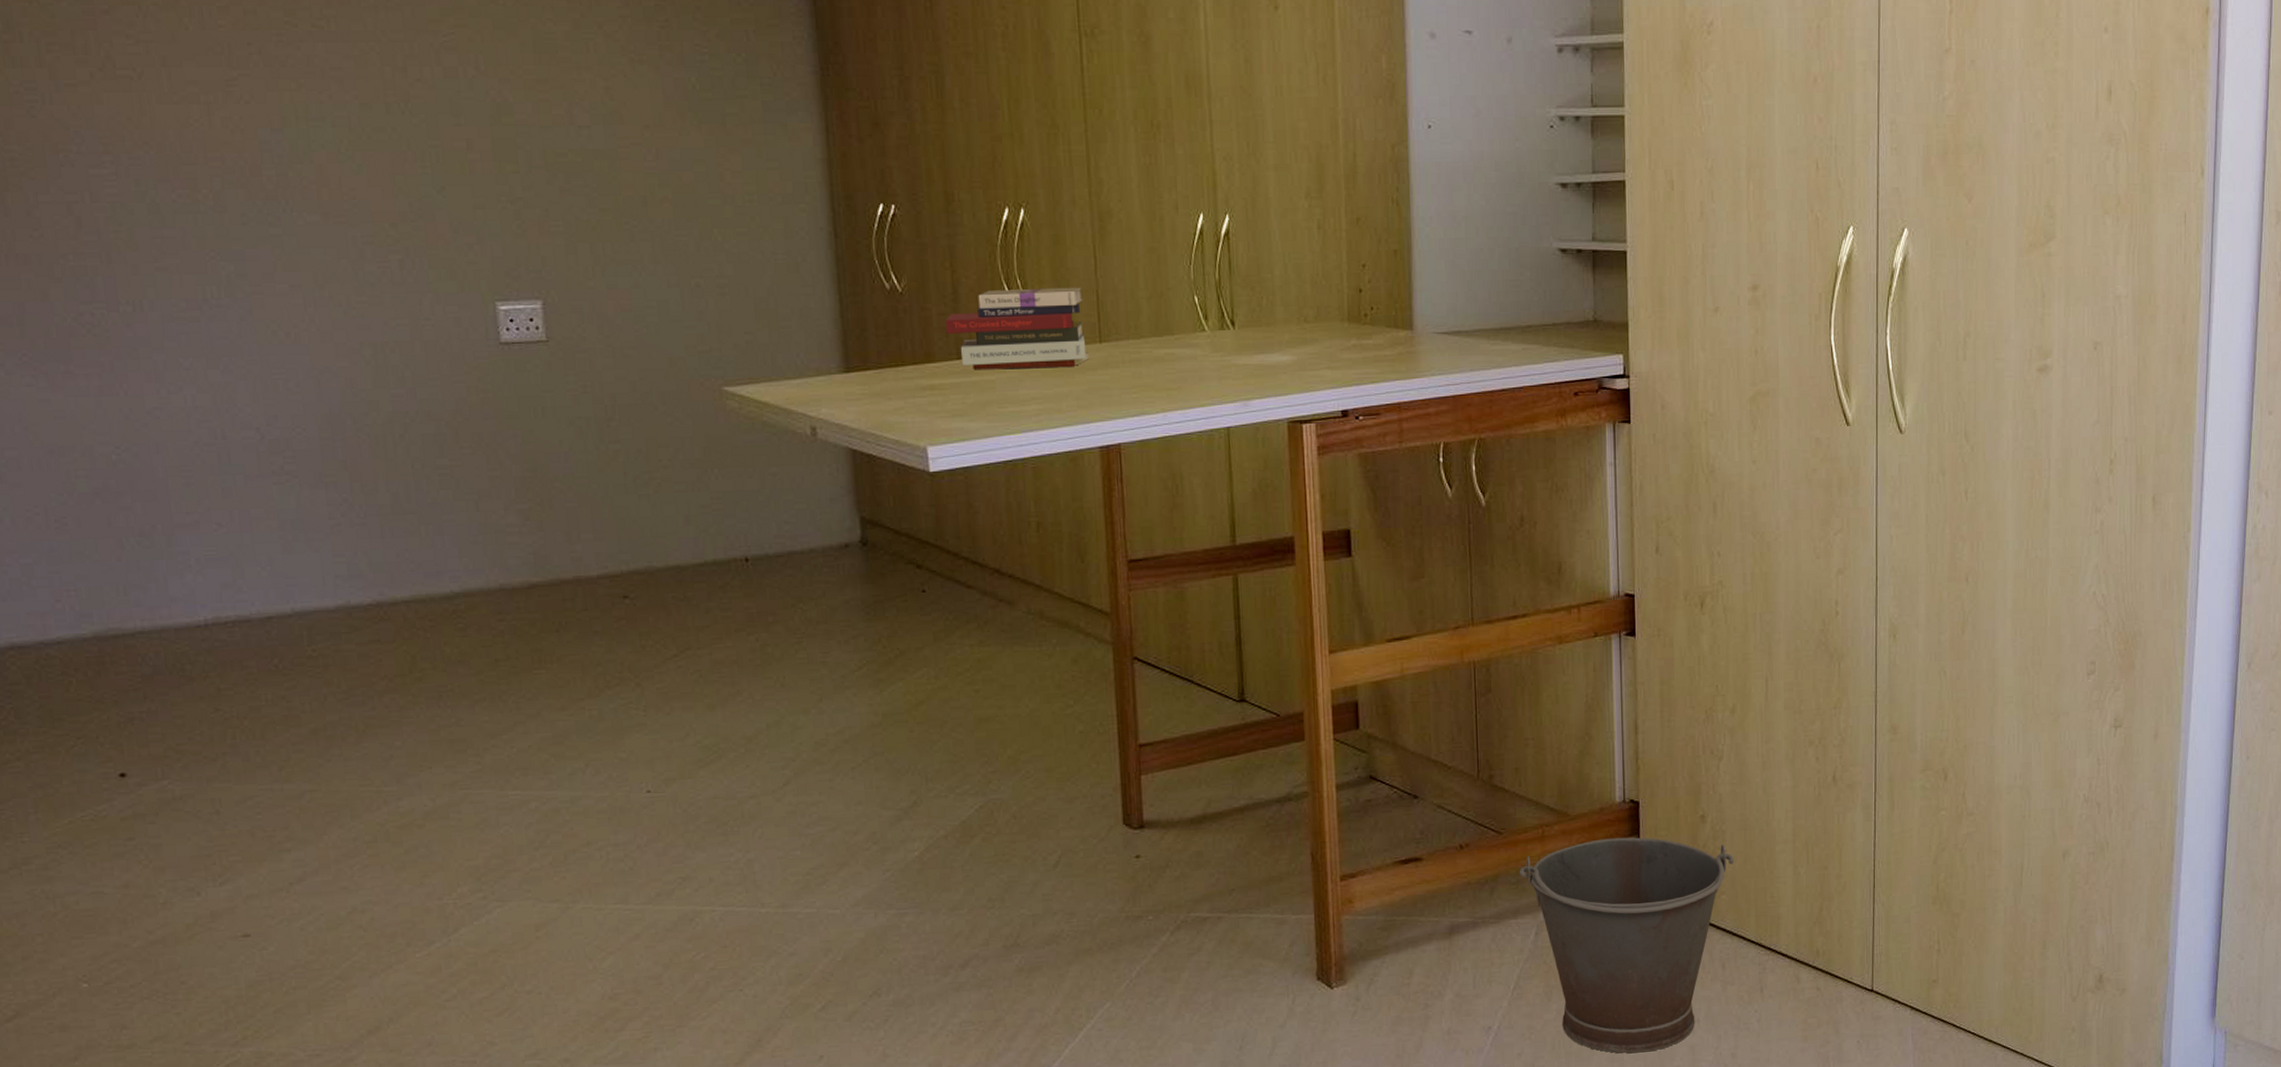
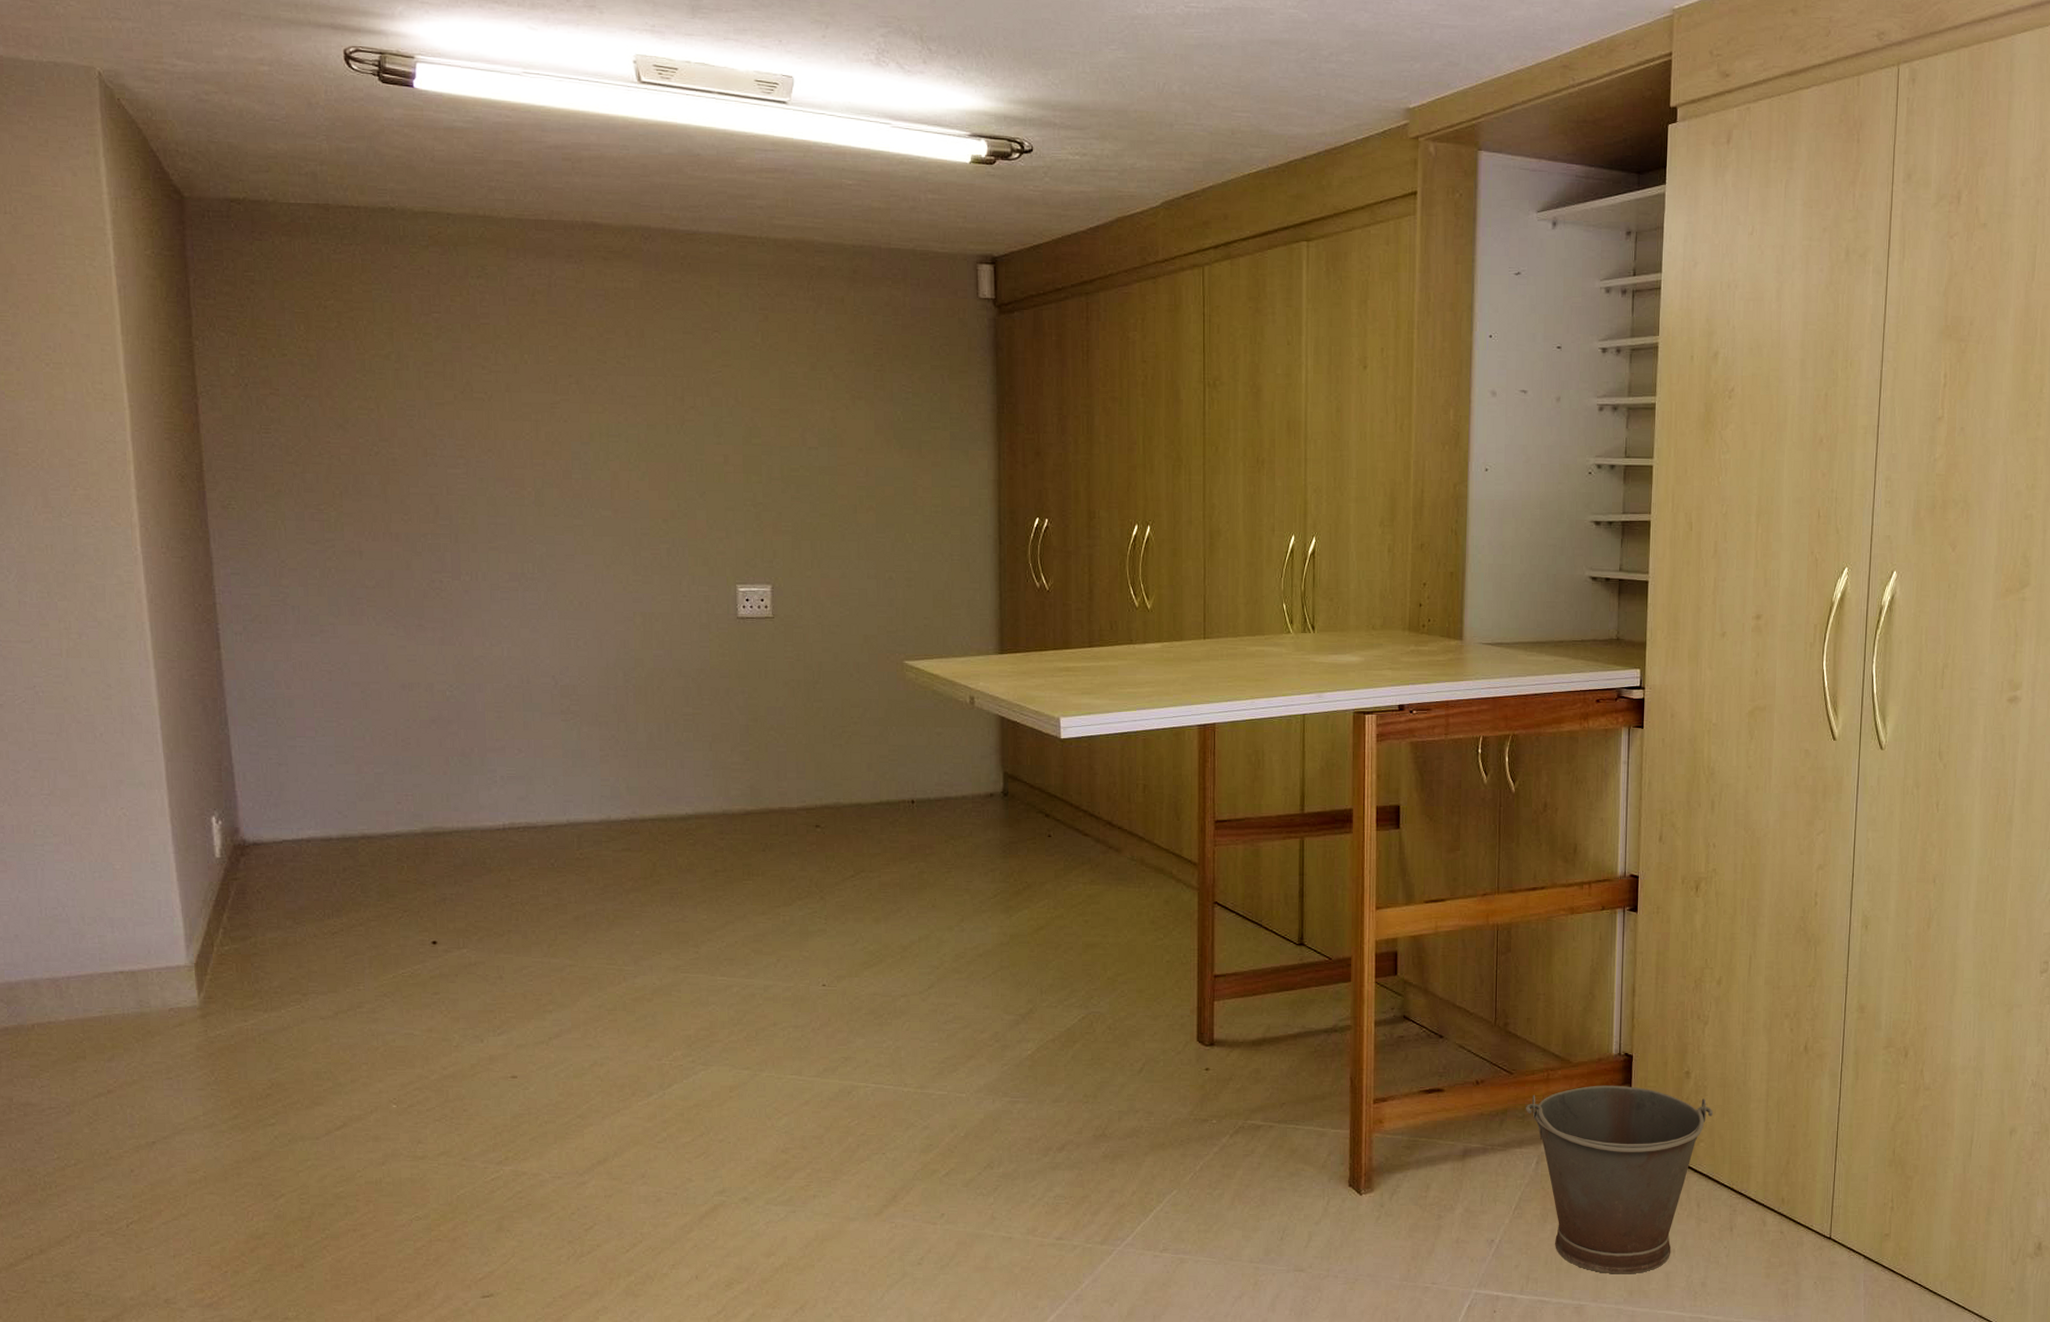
books: present [945,287,1090,369] -> none [1081,591,1195,657]

